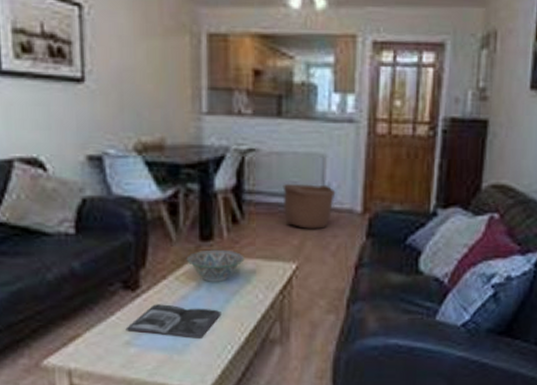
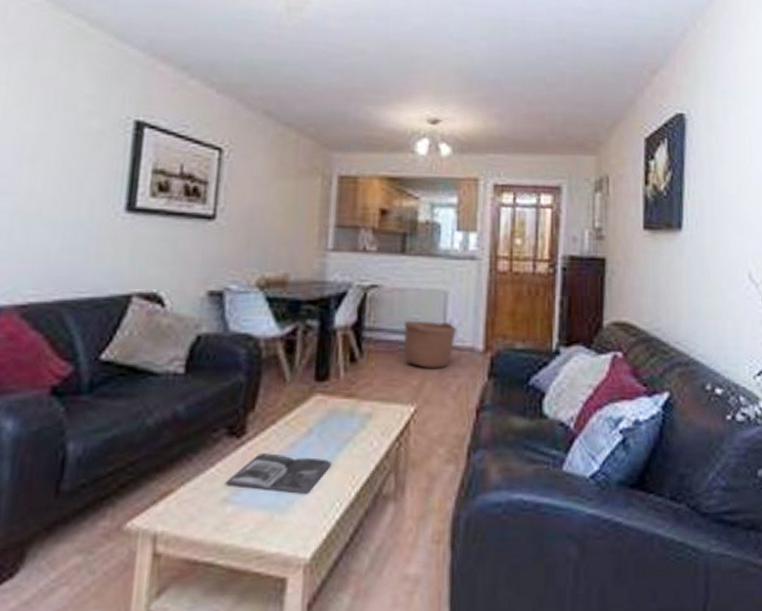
decorative bowl: present [186,249,245,282] -> none [299,390,361,427]

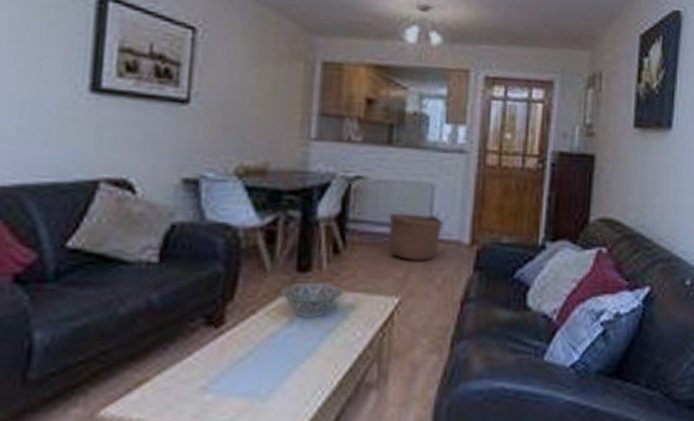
magazine: present [225,453,332,494] -> none [203,343,314,383]
decorative bowl: none [299,390,361,427] -> present [280,281,344,318]

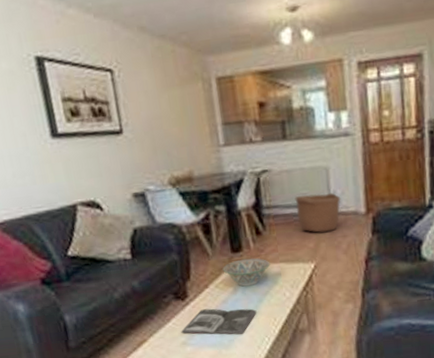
magazine: none [203,343,314,383] -> present [181,308,257,335]

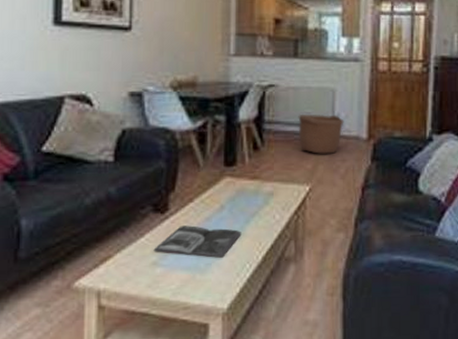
decorative bowl: present [222,257,271,287] -> none [212,174,264,204]

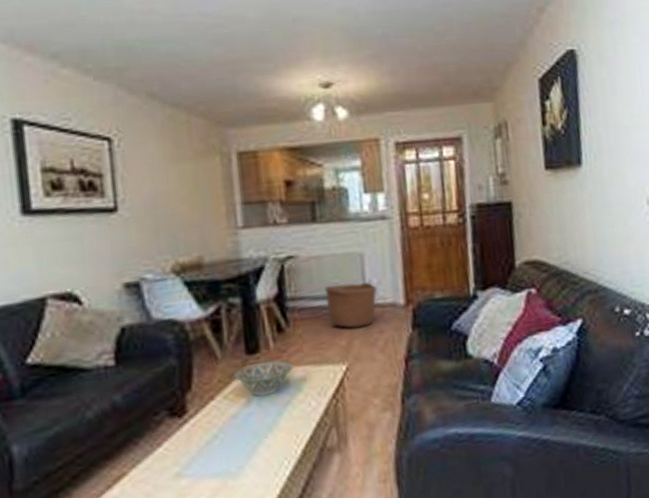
magazine: present [153,225,242,258] -> none [174,424,275,462]
decorative bowl: none [212,174,264,204] -> present [234,360,294,397]

